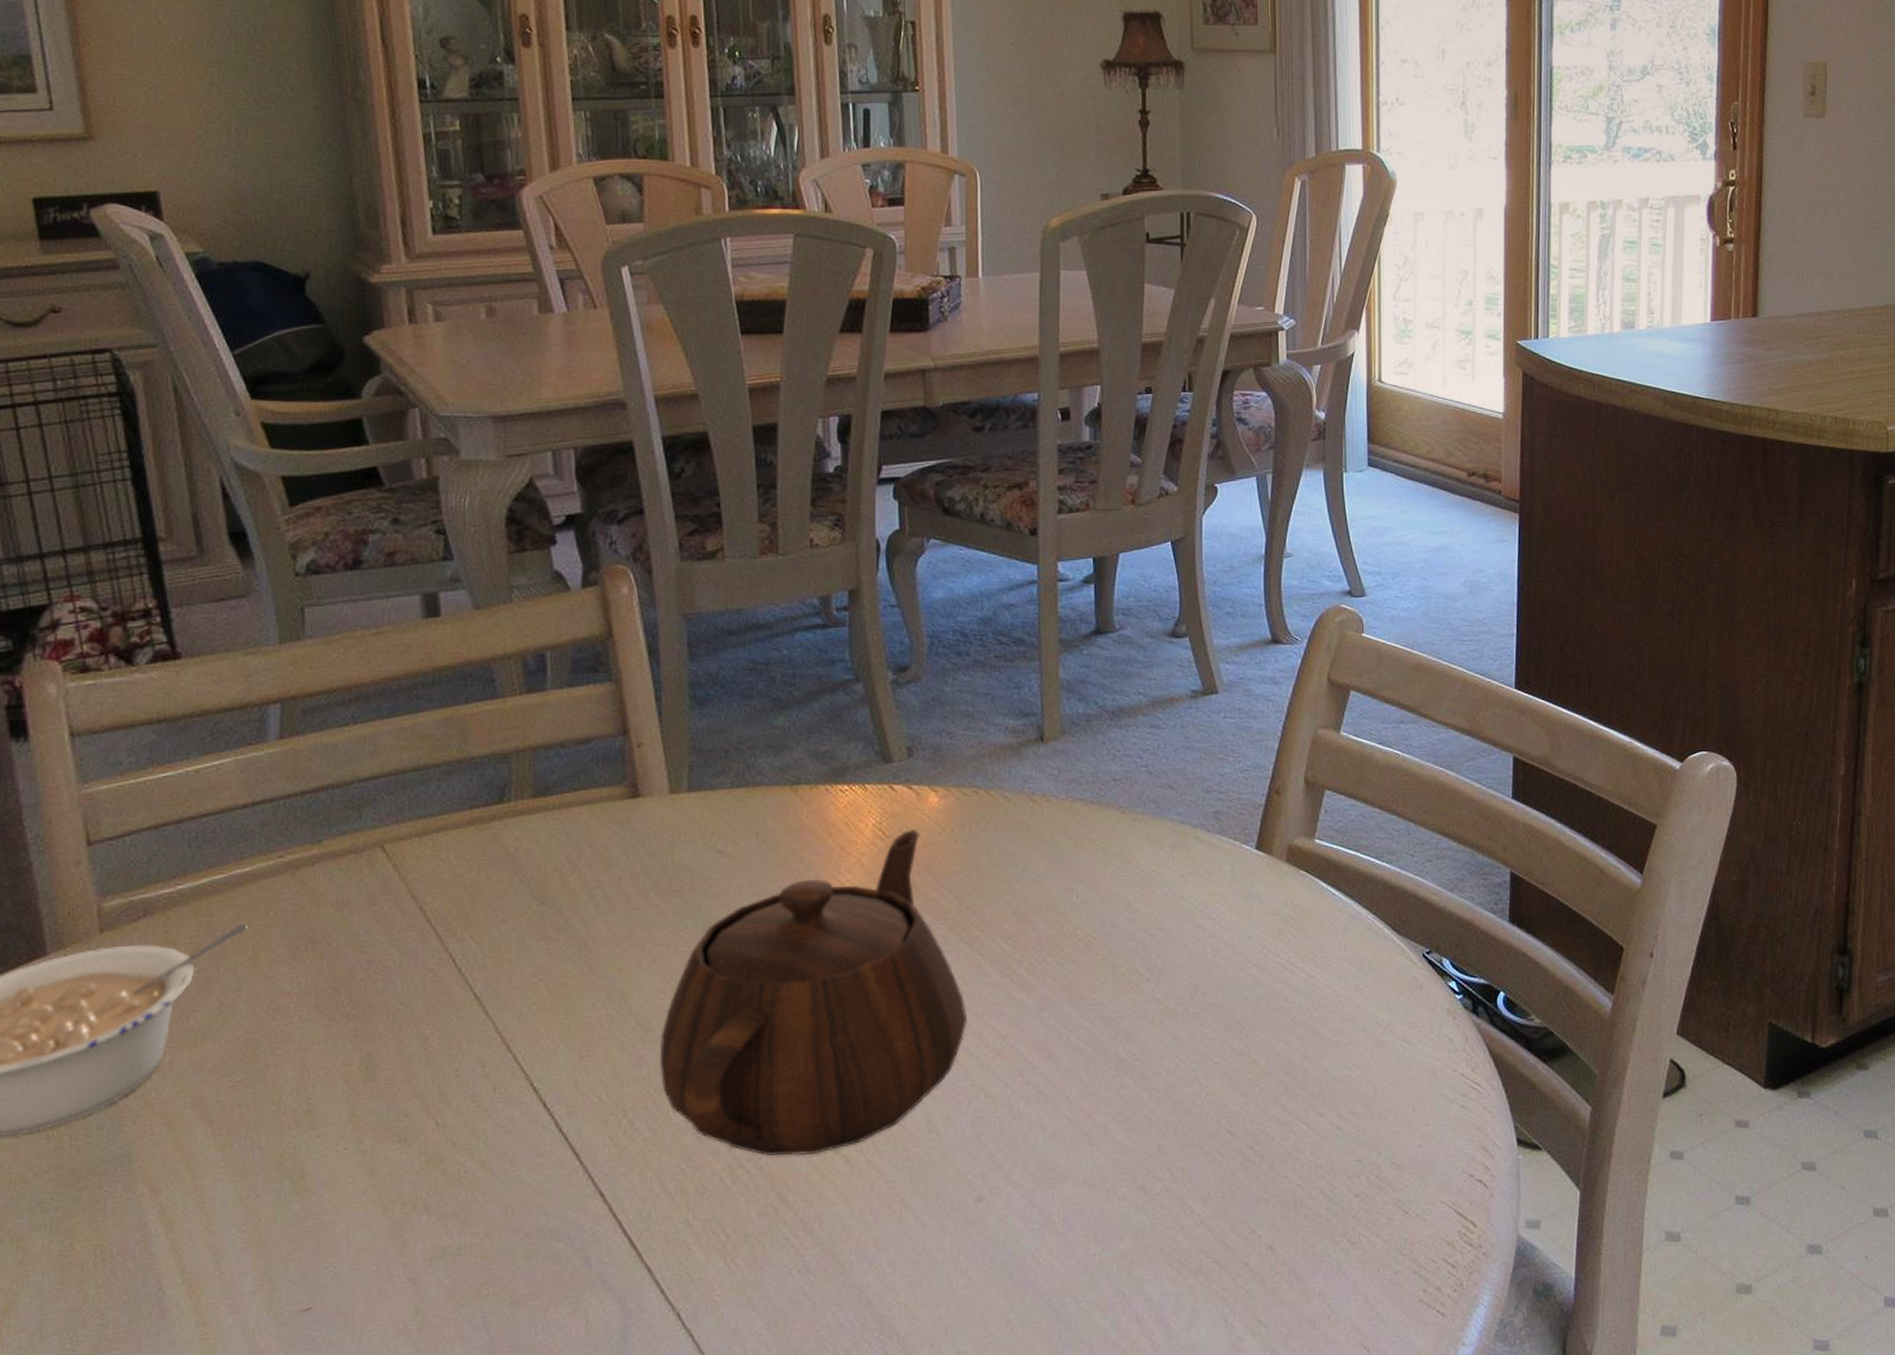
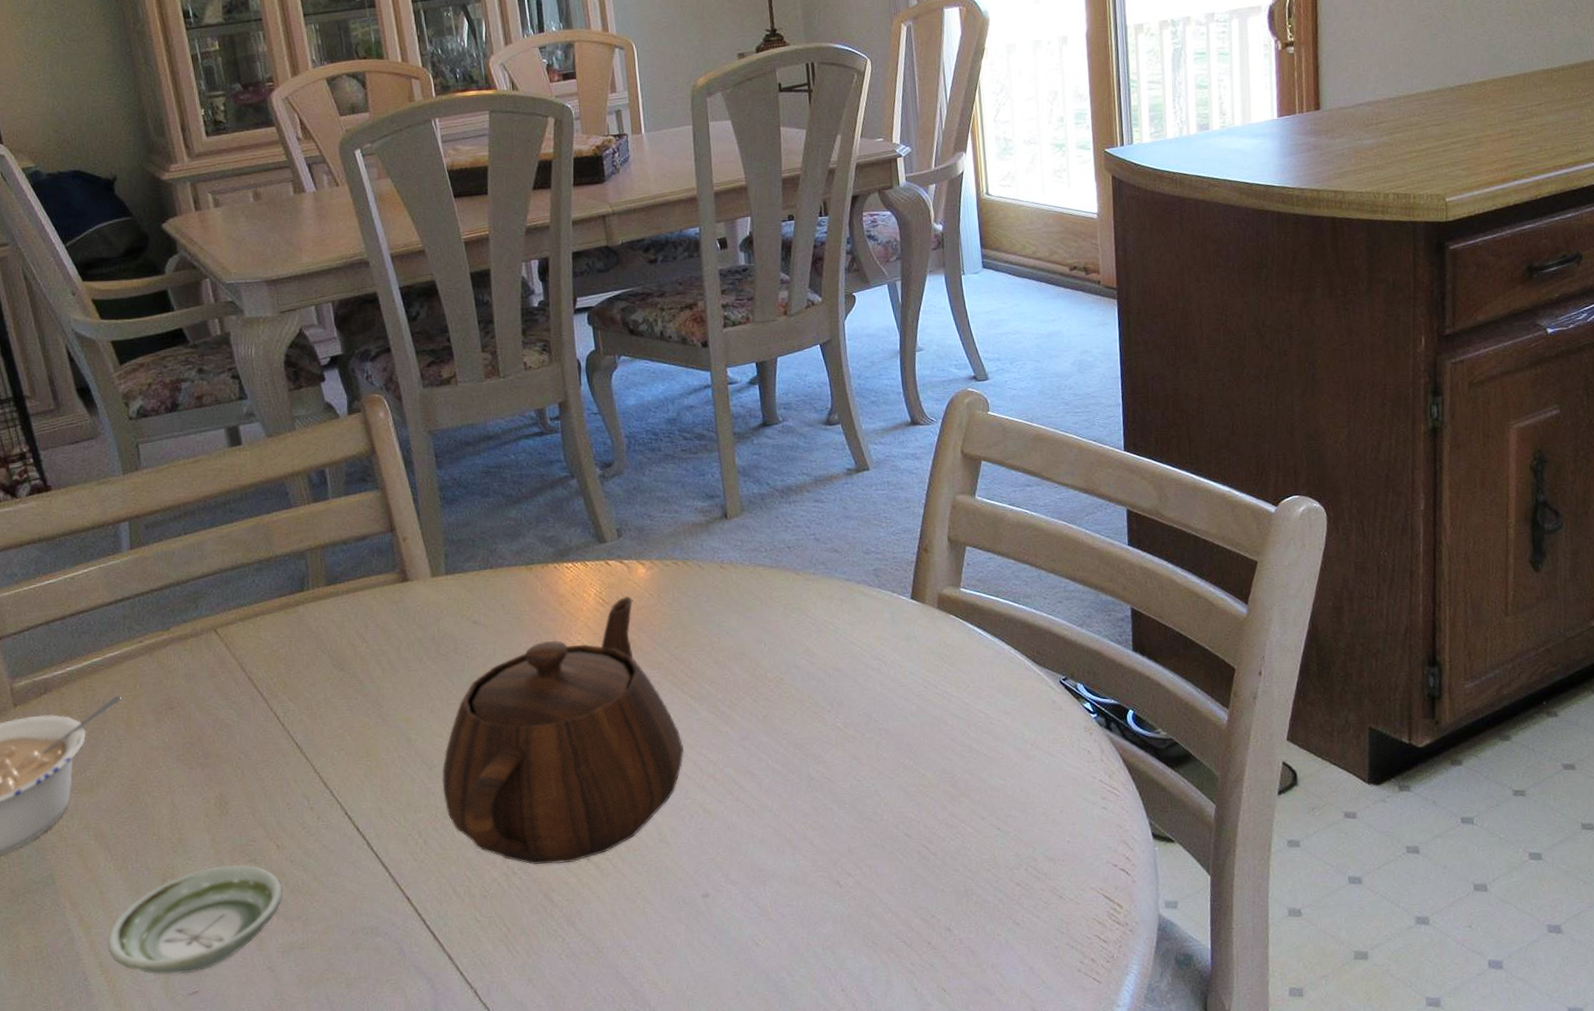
saucer: none [194,1145,438,1285] -> present [106,864,283,974]

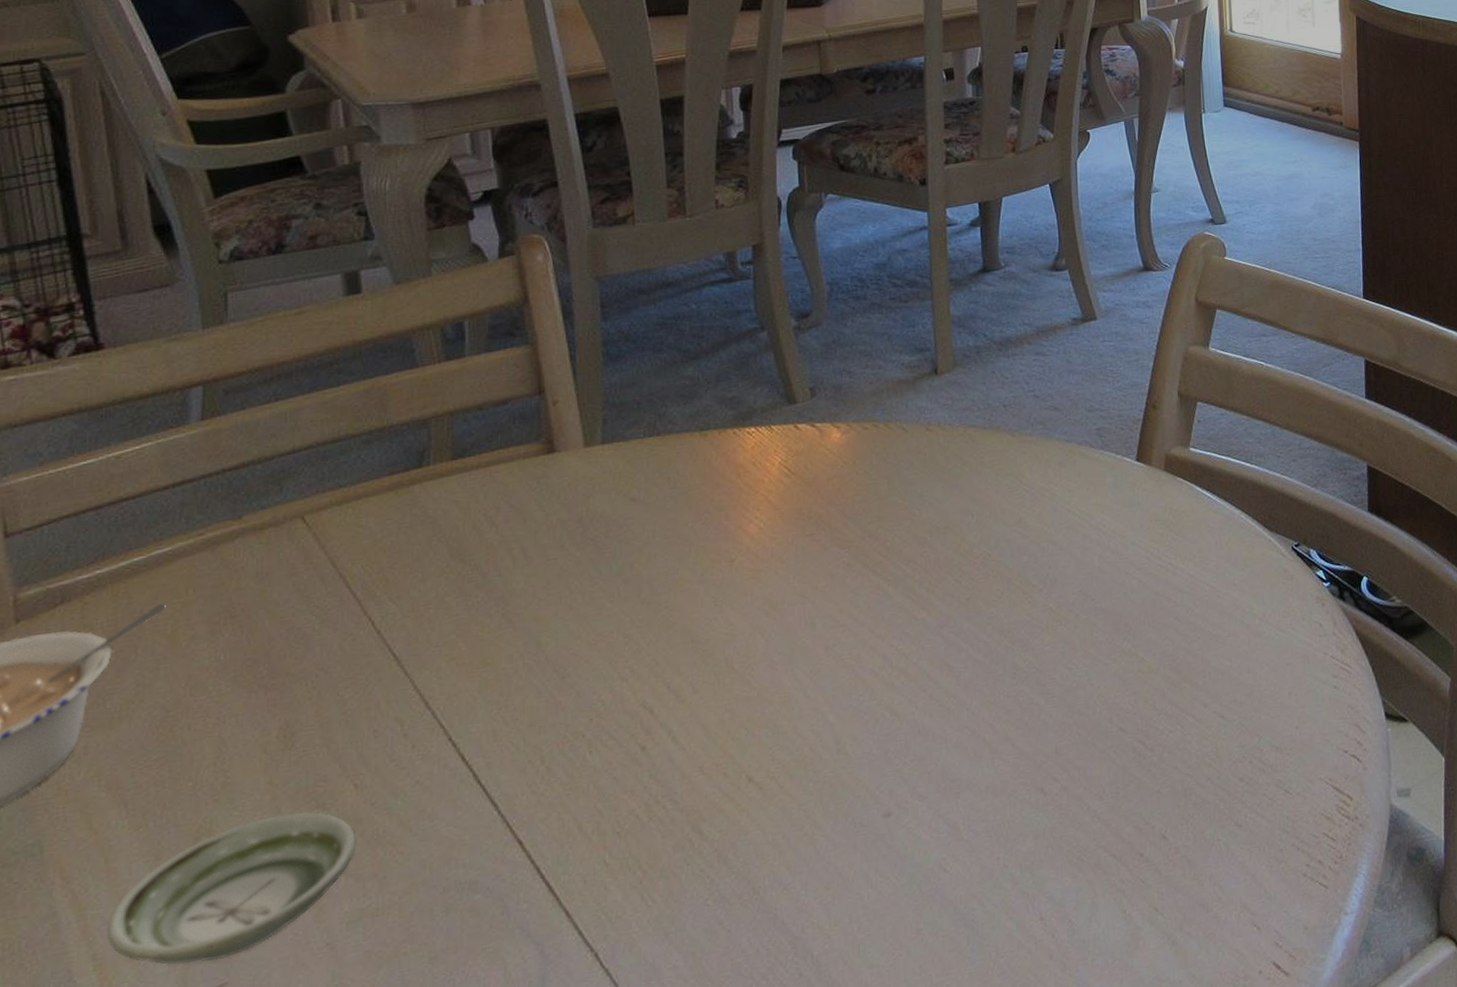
teapot: present [442,595,685,865] -> none [576,463,873,790]

